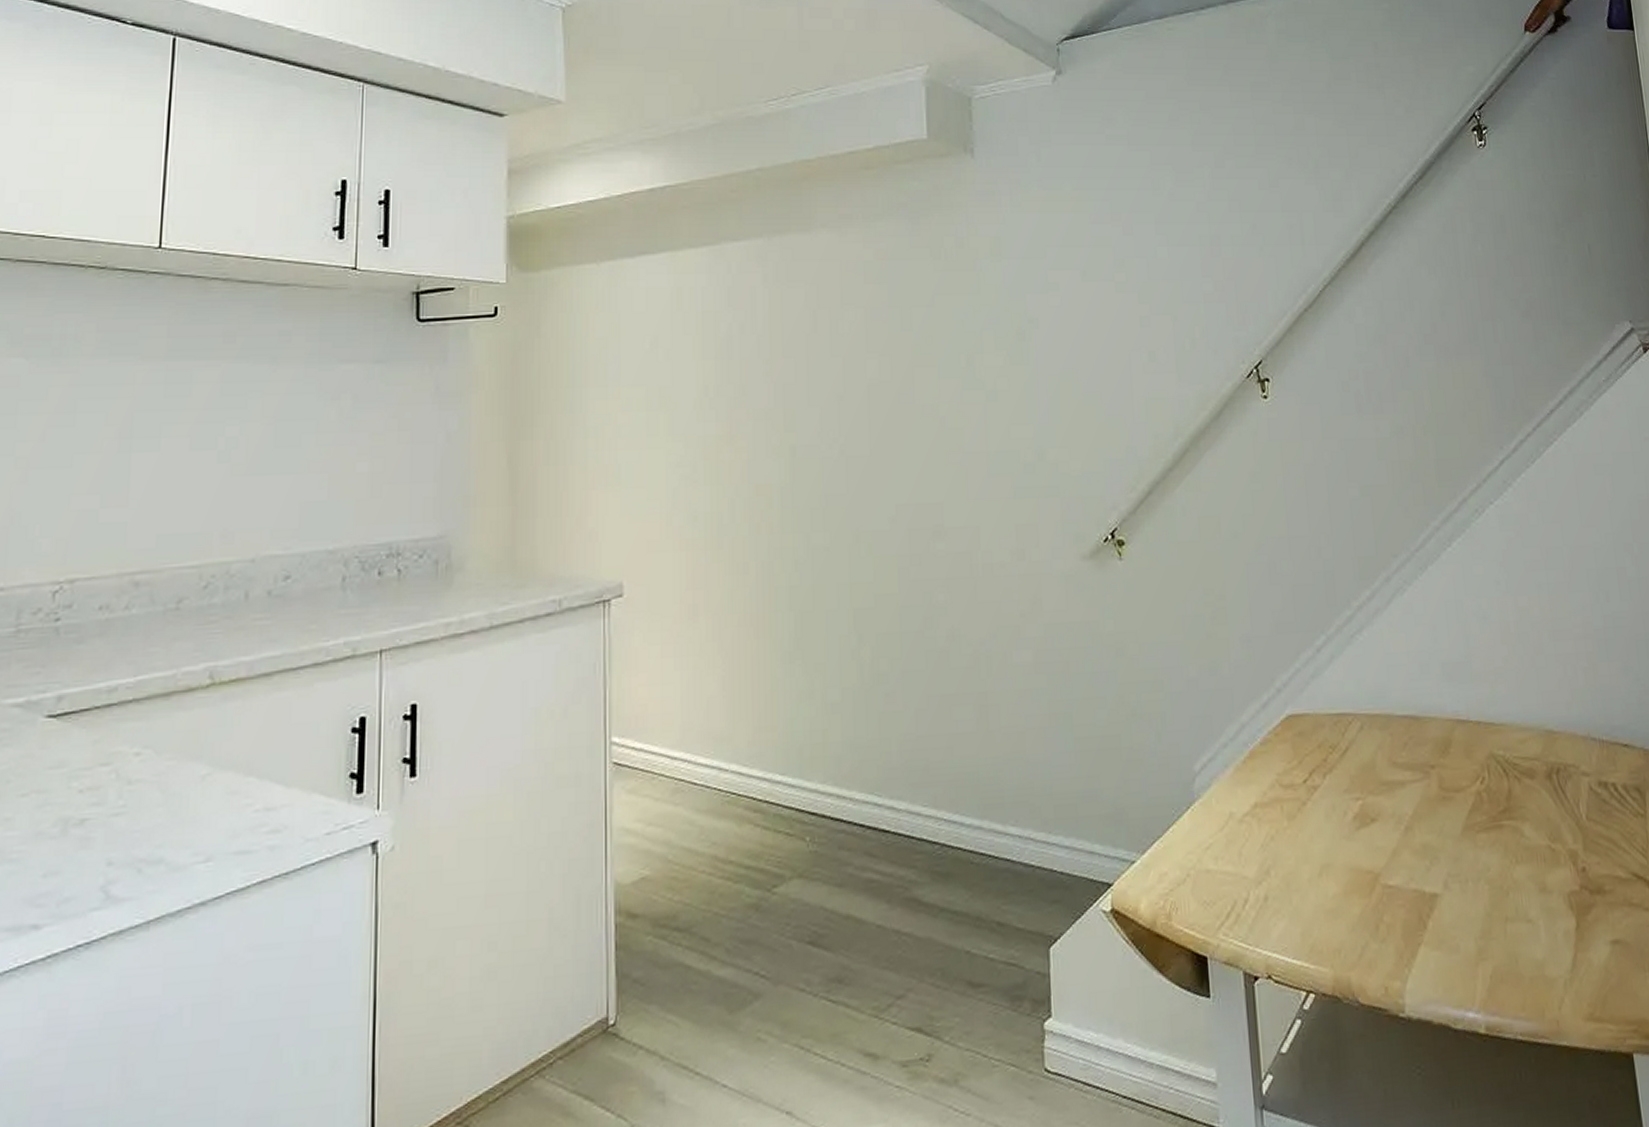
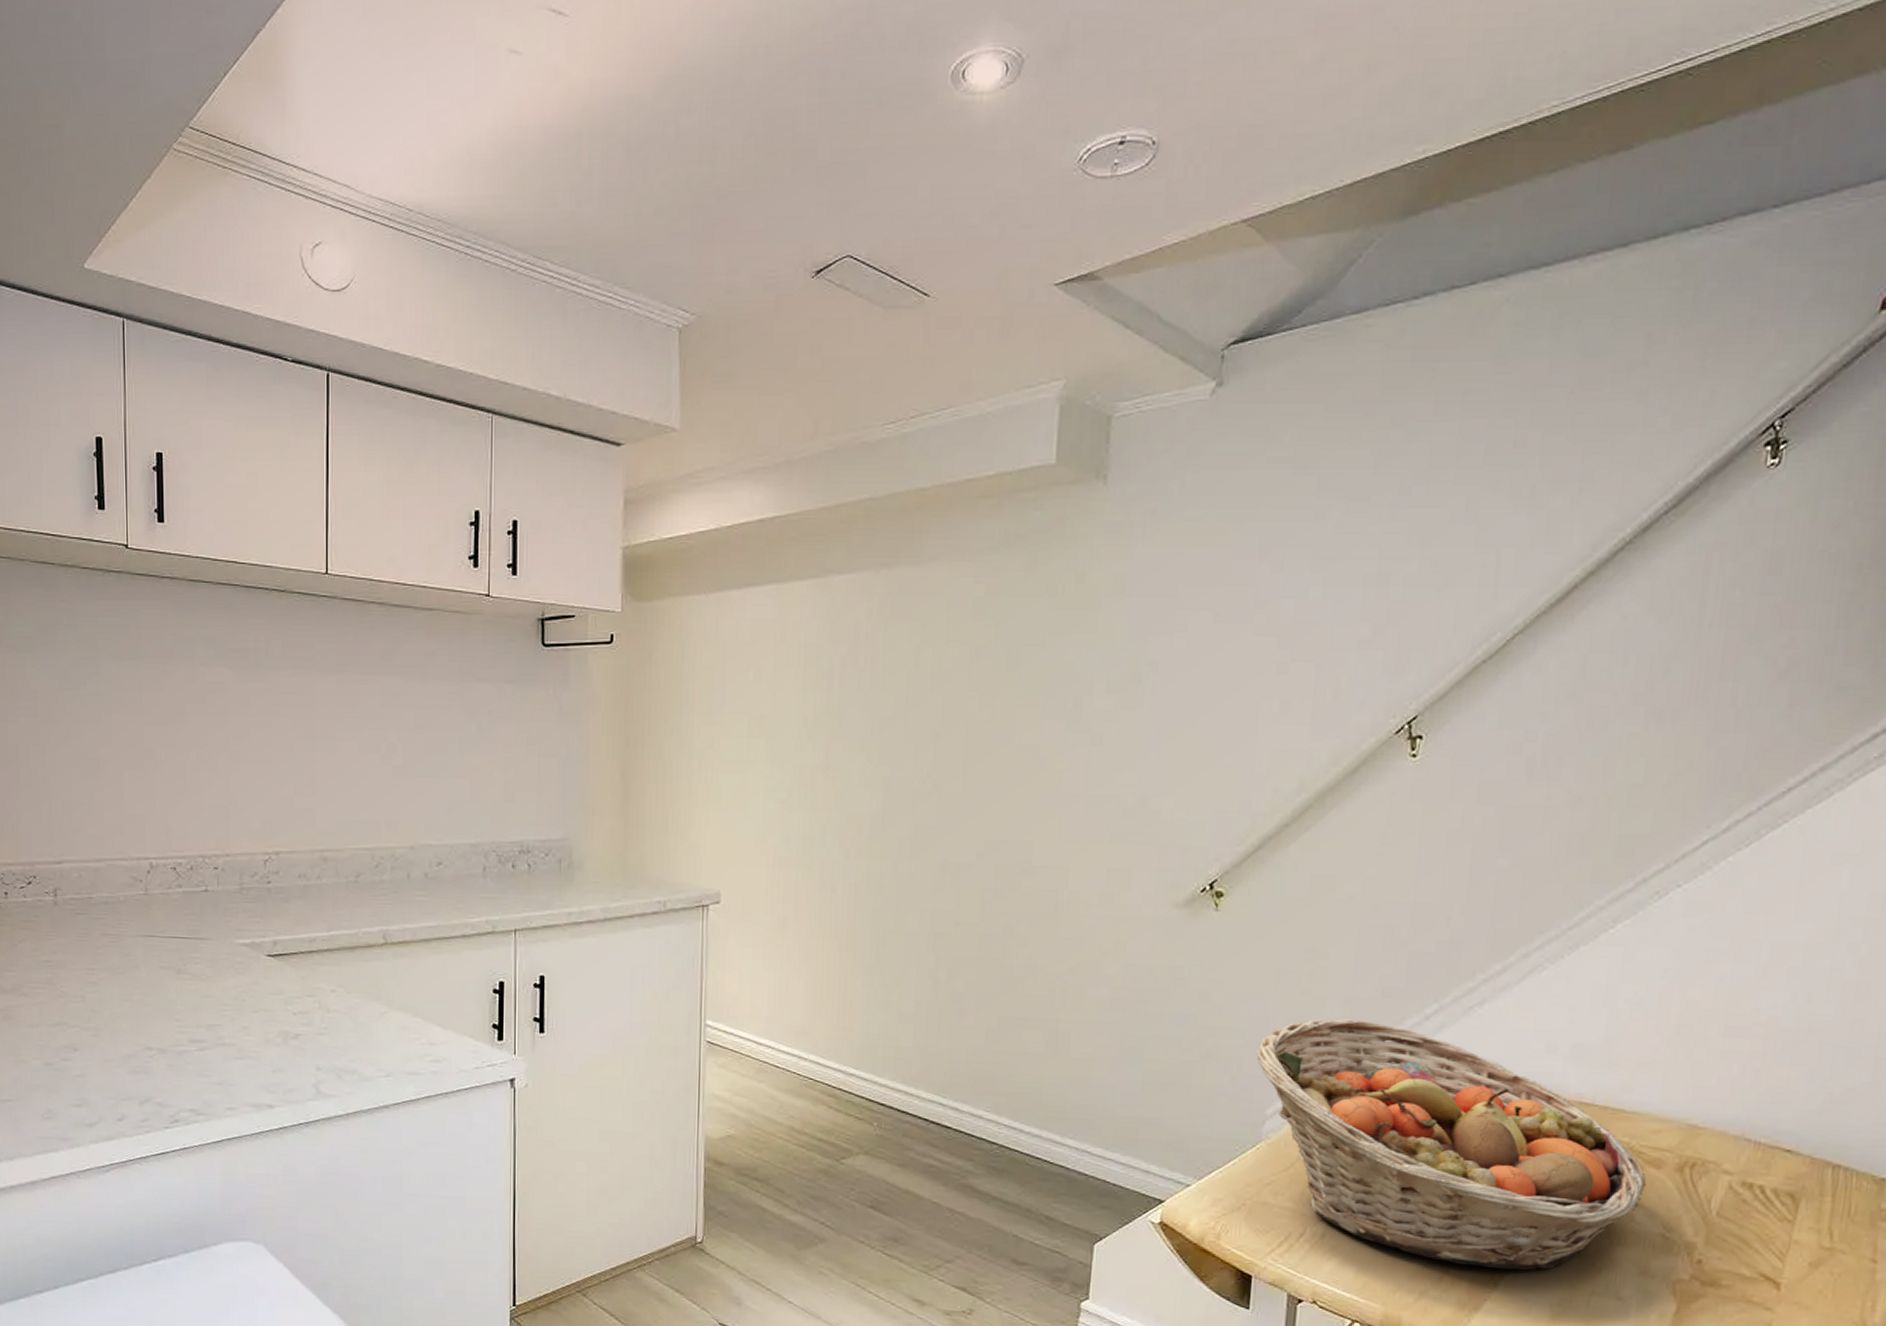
fruit basket: none [1176,659,1526,909] -> present [1256,1019,1646,1270]

